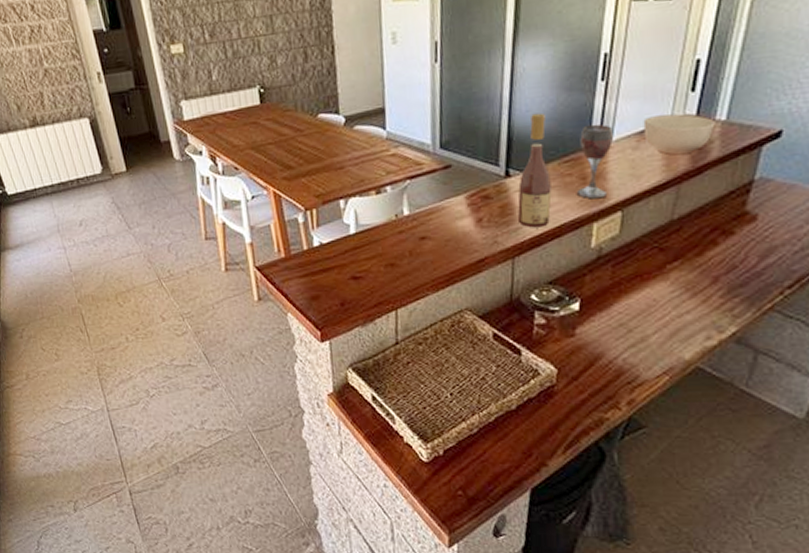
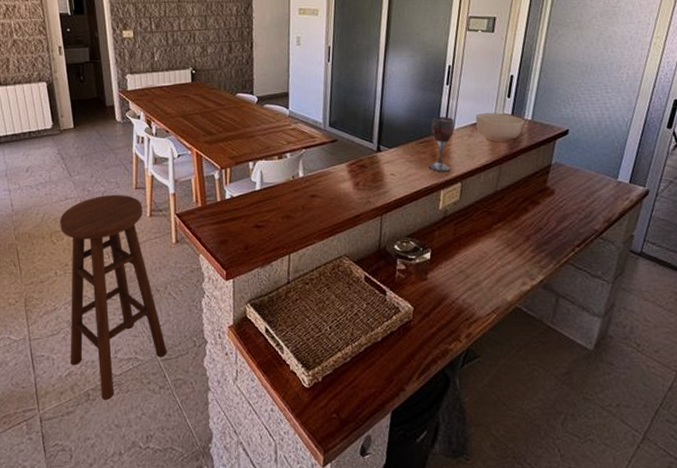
bar stool: none [124,247,260,473] -> present [60,195,167,400]
wine bottle: present [517,113,552,228] -> none [385,105,411,192]

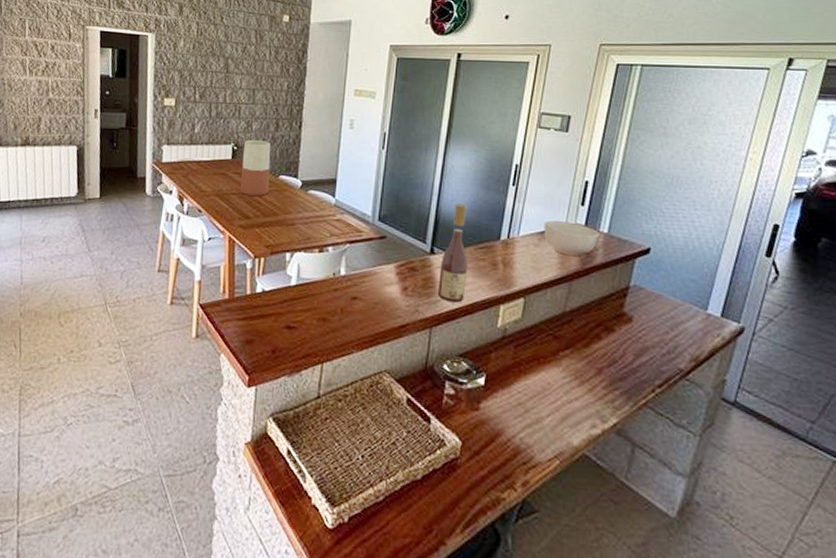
bar stool: present [60,195,167,400] -> none [60,275,173,518]
vase: none [201,62,229,115] -> present [239,139,271,197]
wine bottle: none [385,105,411,192] -> present [437,203,468,303]
cup: present [428,116,455,172] -> none [488,220,521,284]

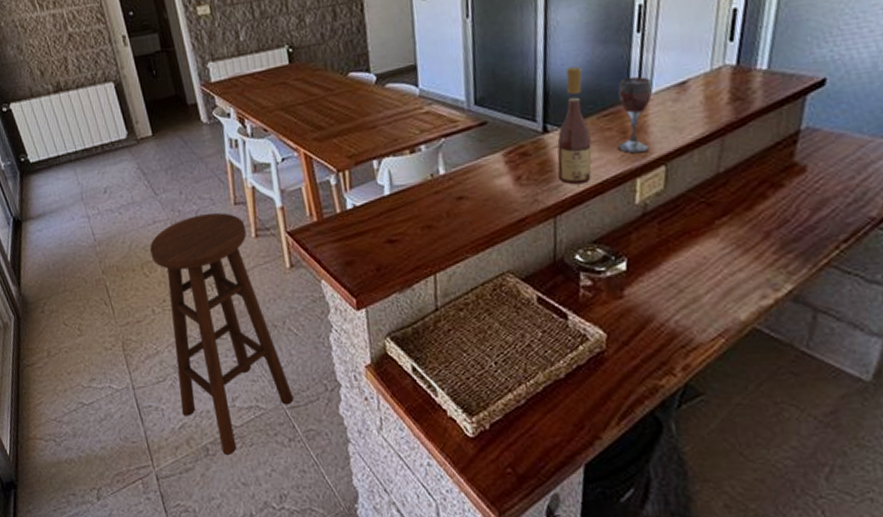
bar stool: none [60,275,173,518] -> present [150,213,294,455]
vase: present [239,139,271,197] -> none [300,34,340,104]
cup: none [488,220,521,284] -> present [617,76,653,154]
bowl: present [544,221,600,257] -> none [682,64,757,107]

